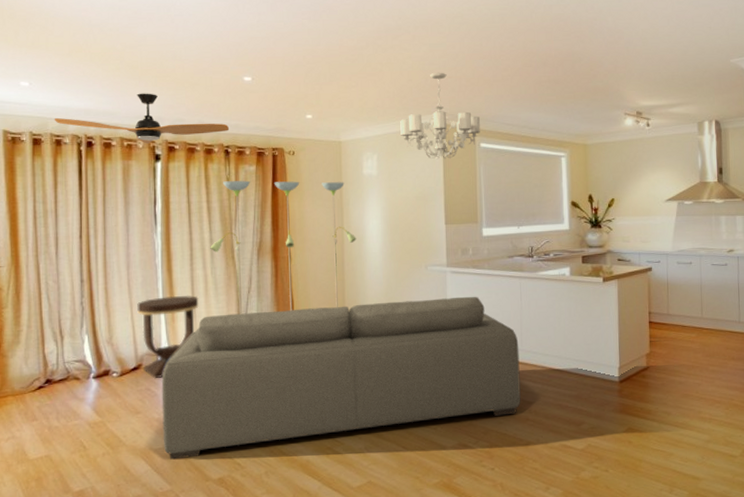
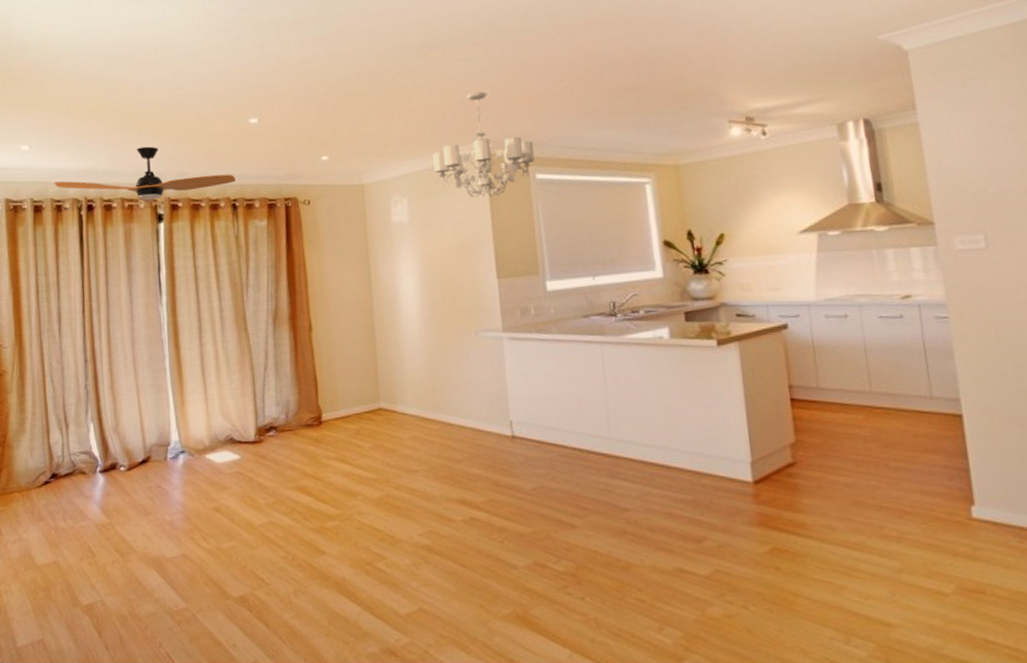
side table: present [137,295,199,379] -> none [144,374,210,474]
sofa: present [161,296,521,460] -> none [172,368,615,571]
floor lamp: present [210,180,356,314] -> none [220,233,388,397]

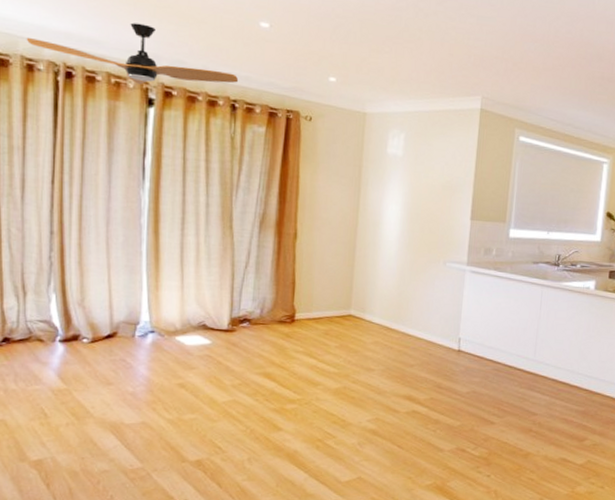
chandelier: present [433,91,535,198] -> none [433,50,523,149]

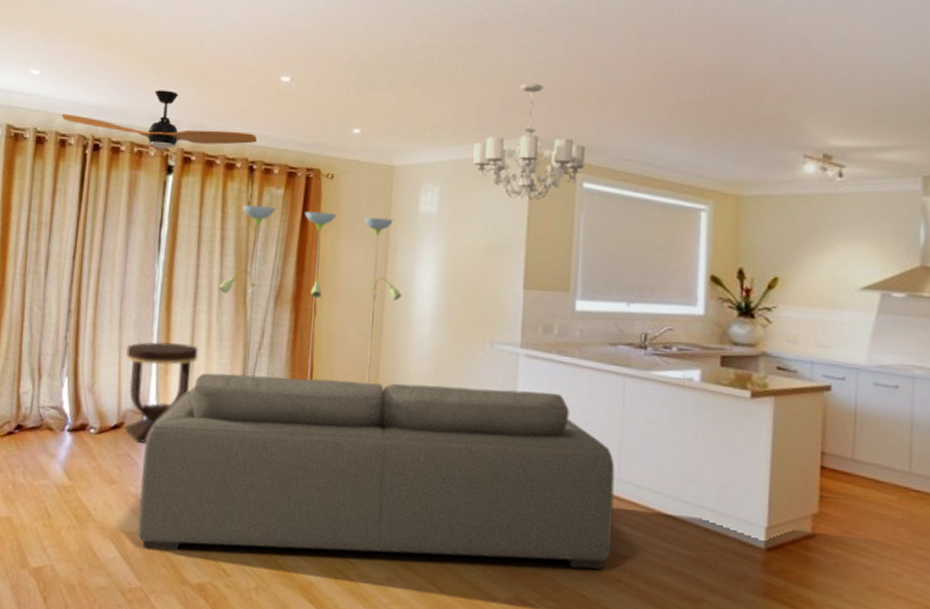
side table: none [116,261,188,350] -> present [125,341,199,444]
sofa: none [136,288,532,437] -> present [137,373,615,570]
floor lamp: none [205,140,372,296] -> present [218,205,402,385]
chandelier: none [433,50,523,149] -> present [473,83,585,201]

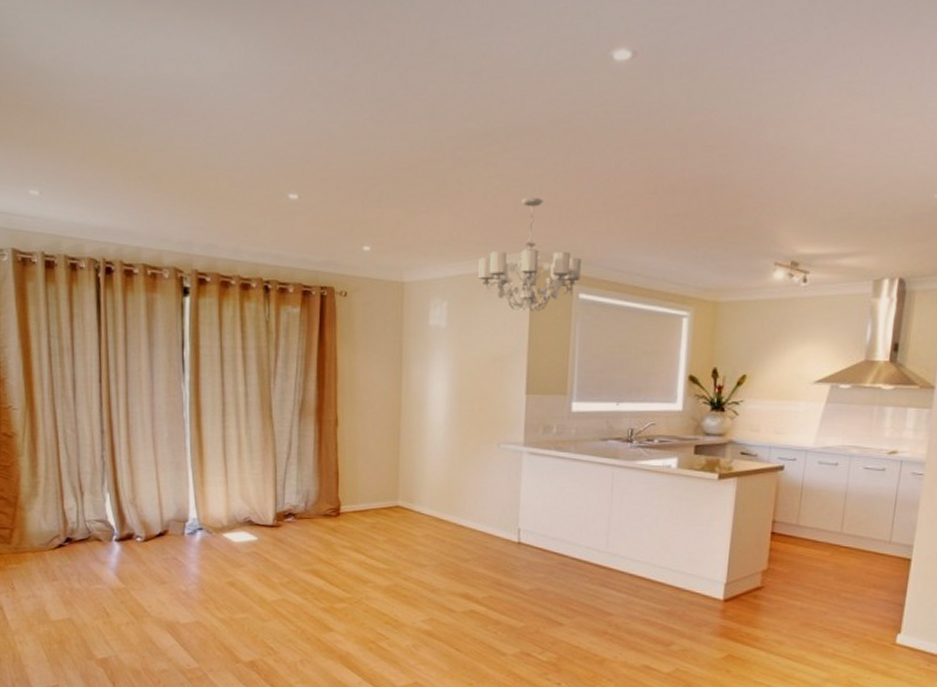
electric fan: present [61,90,258,152] -> none [68,210,271,274]
side table: present [125,341,199,444] -> none [163,456,231,548]
sofa: present [137,373,615,570] -> none [189,482,604,637]
floor lamp: present [218,205,402,385] -> none [245,324,416,485]

